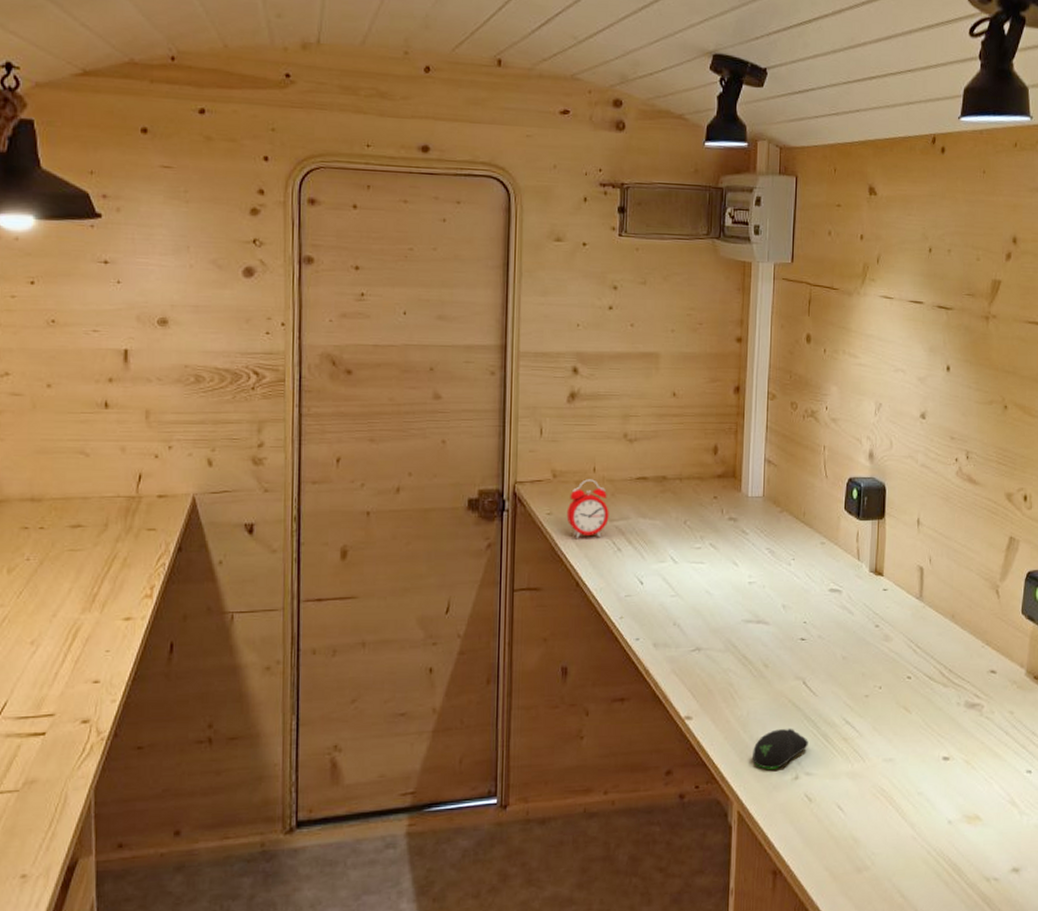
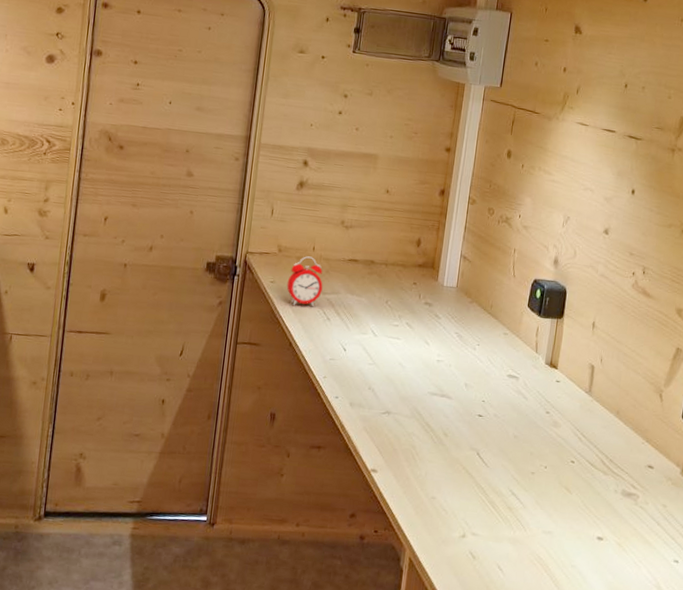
computer mouse: present [753,729,808,769] -> none [426,491,477,526]

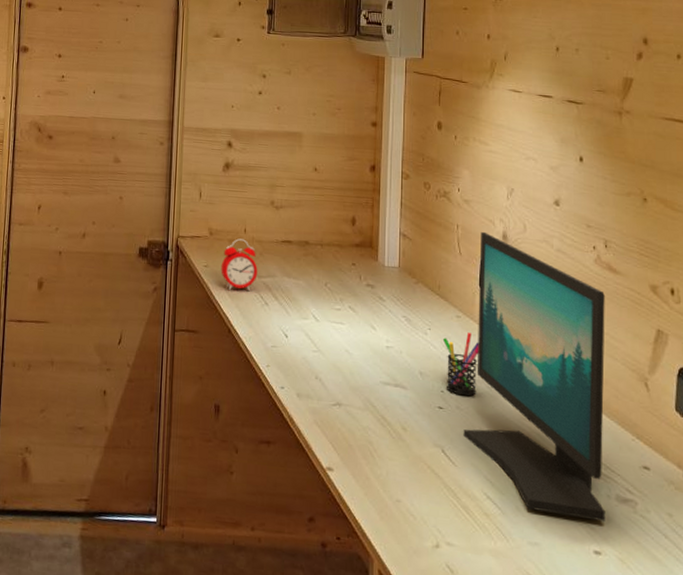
pen holder: none [488,348,521,406] -> present [442,332,479,397]
computer monitor: none [498,256,637,512] -> present [463,231,606,522]

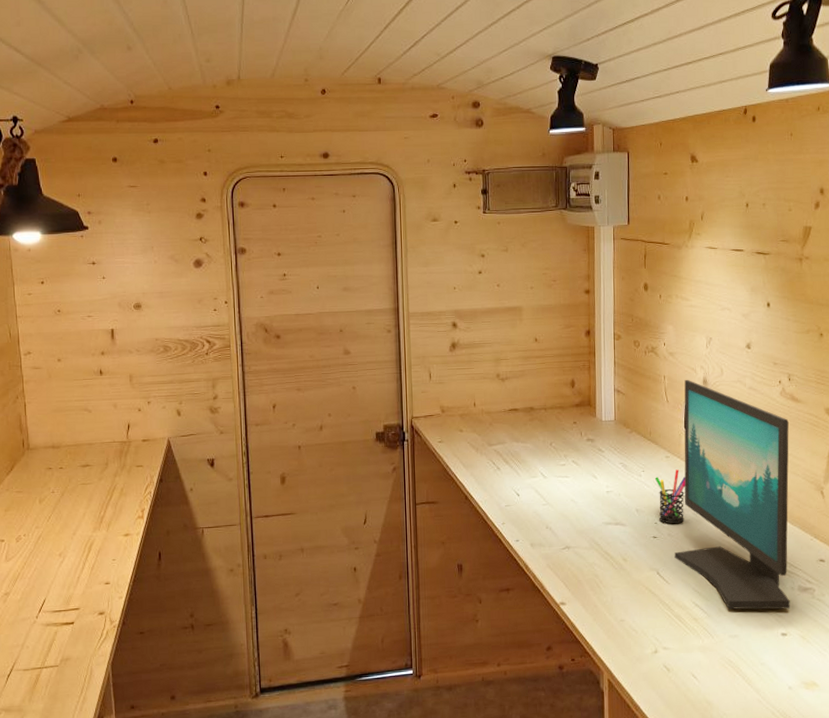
alarm clock: present [220,238,258,292] -> none [454,412,489,460]

